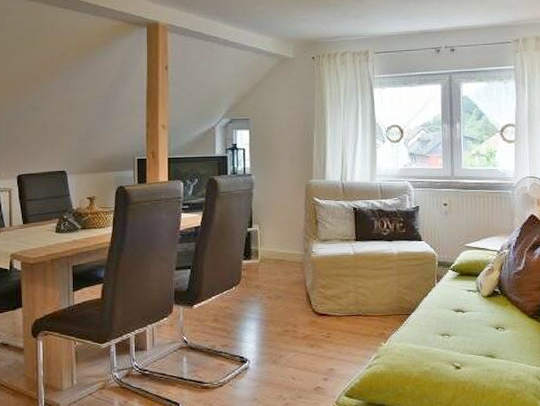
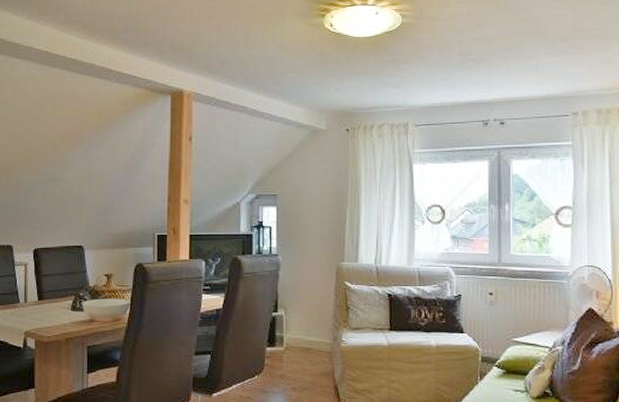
bowl: none [66,219,114,243] -> present [82,298,131,322]

